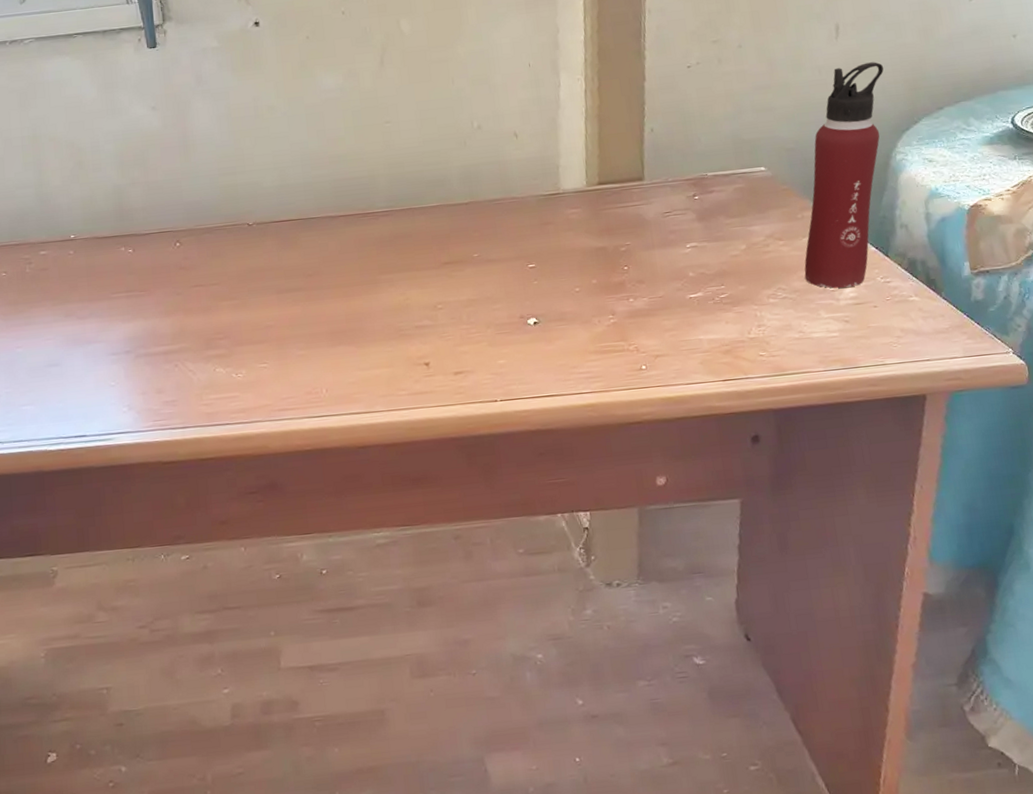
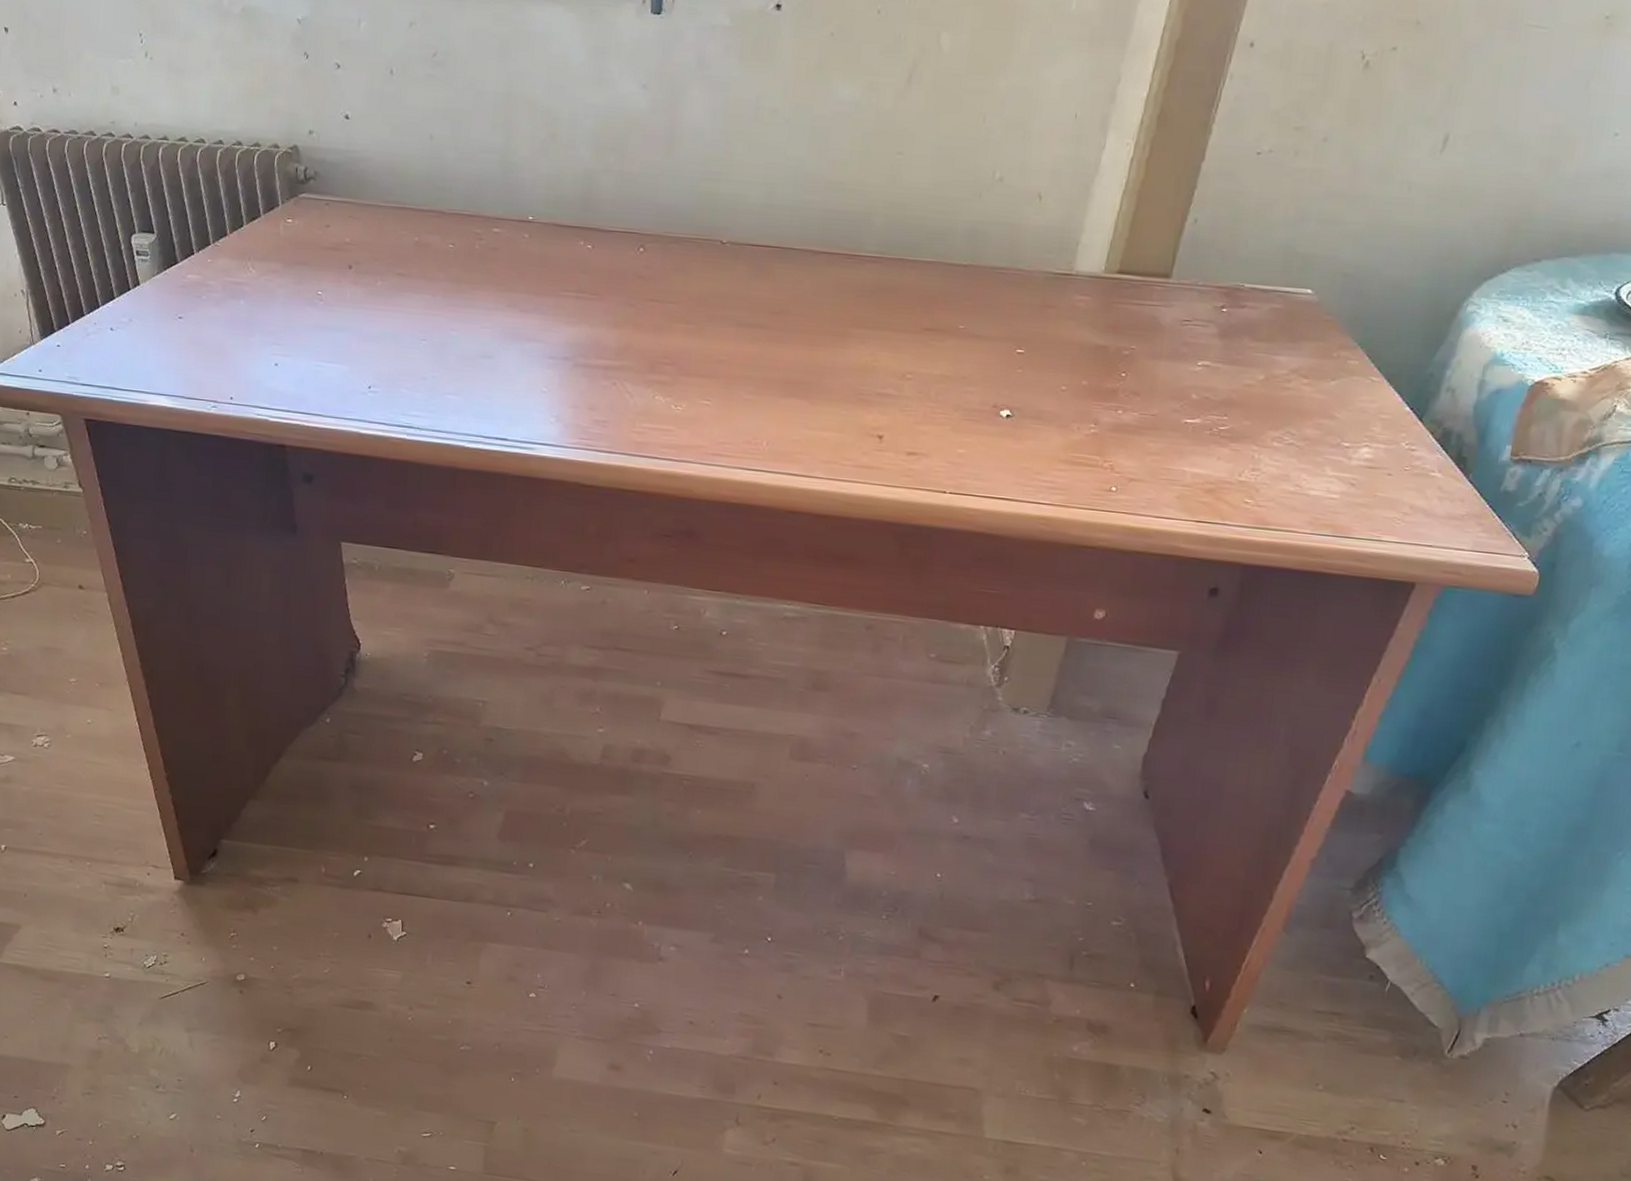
water bottle: present [804,62,884,288] -> none [1320,188,1487,447]

